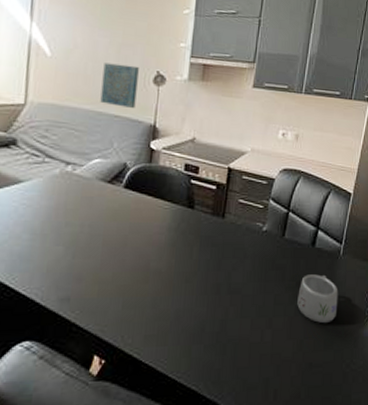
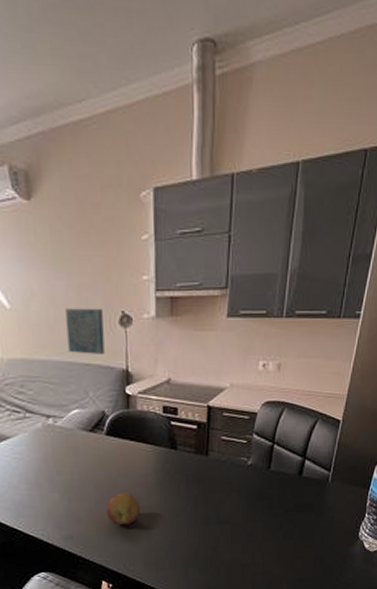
fruit: none [112,252,149,288] -> present [106,492,140,525]
mug: present [297,274,338,323] -> none [286,501,327,545]

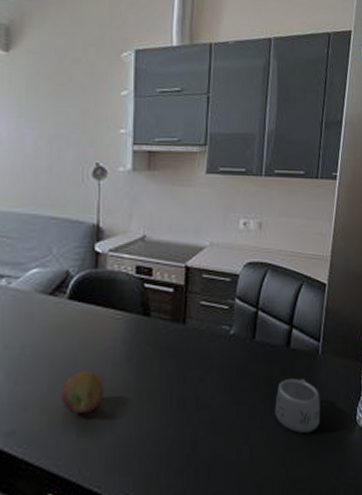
wall art: present [65,308,105,354] -> none [33,158,75,207]
mug: none [286,501,327,545] -> present [275,378,321,433]

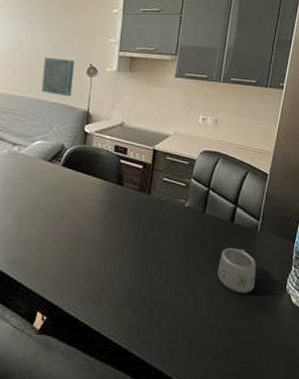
wall art: none [33,158,75,207] -> present [41,57,74,96]
fruit: present [62,370,103,414] -> none [52,222,84,254]

